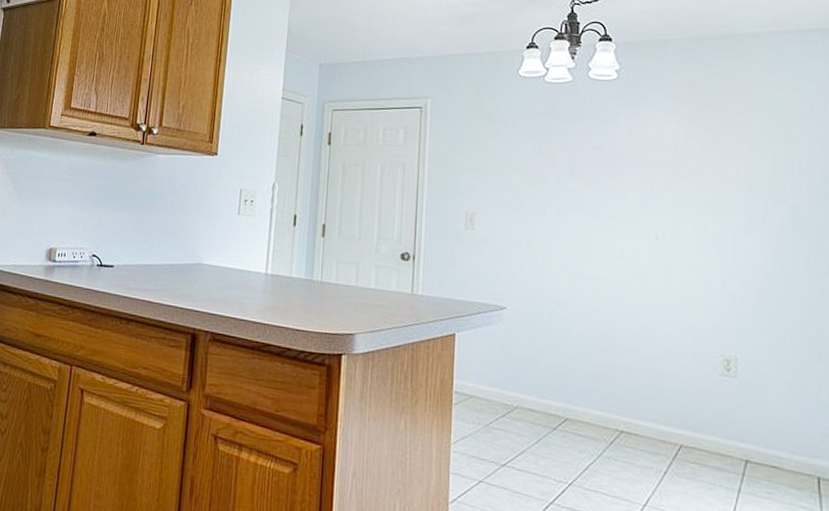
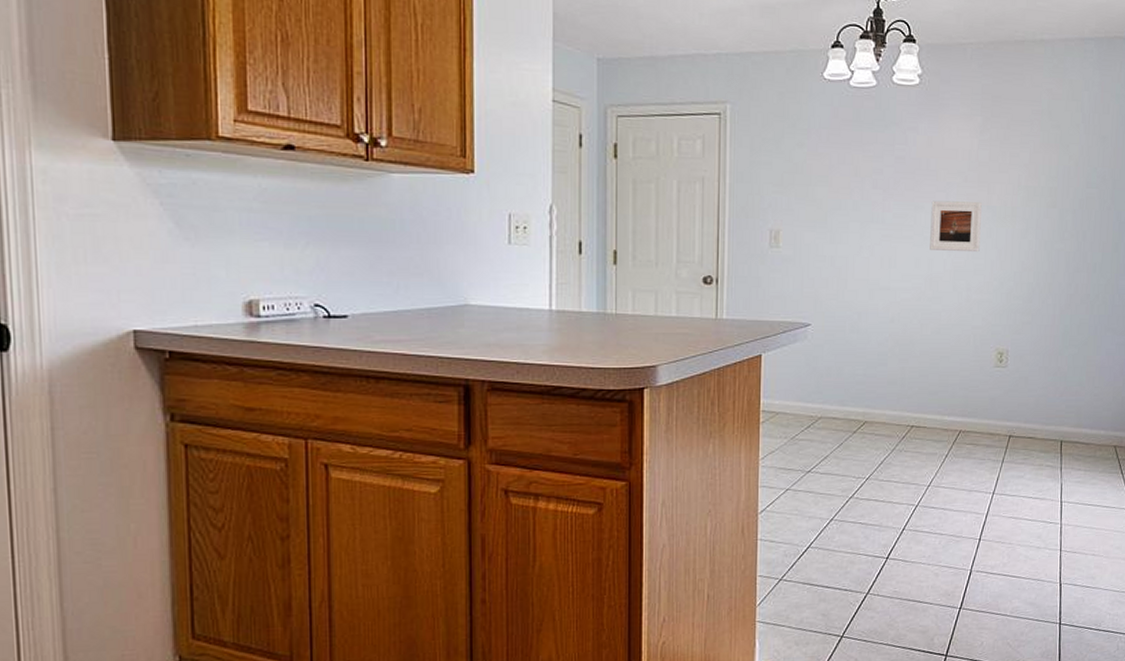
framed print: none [635,190,694,247] -> present [930,200,982,253]

